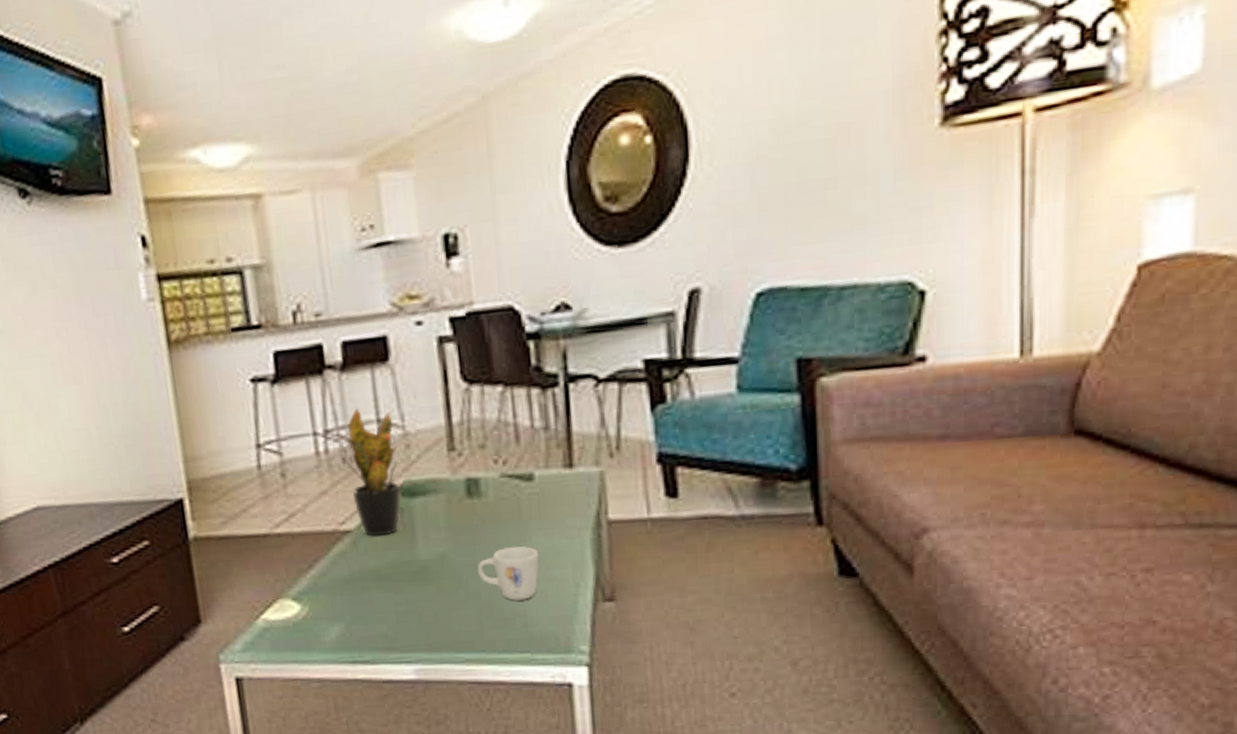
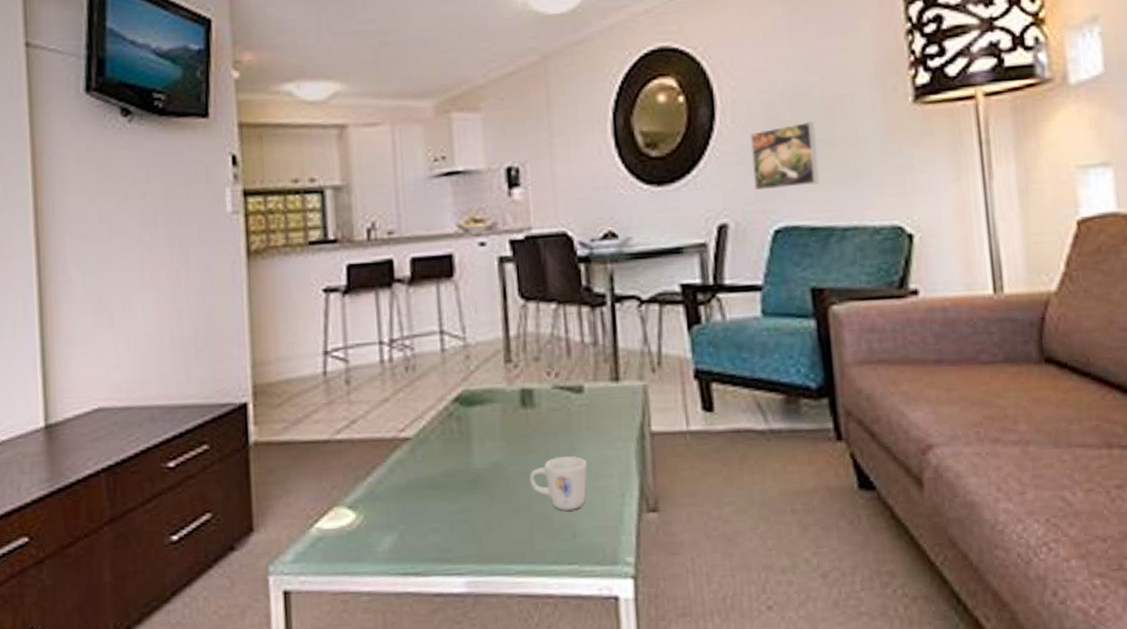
potted plant: present [337,408,412,536] -> none [402,320,471,444]
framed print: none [730,158,814,247] -> present [749,122,819,191]

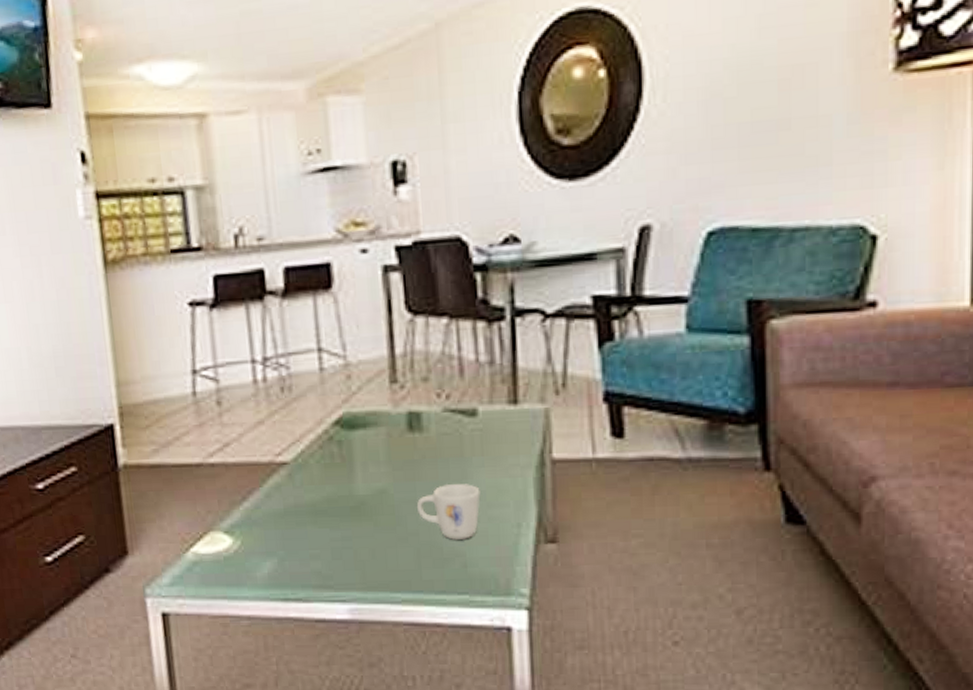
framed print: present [749,122,819,191] -> none [684,98,766,185]

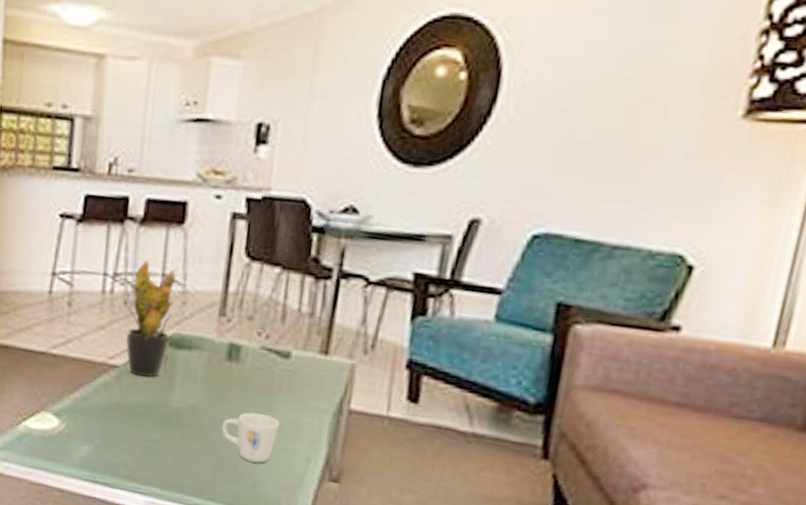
potted plant: none [276,336,352,469] -> present [123,260,185,377]

